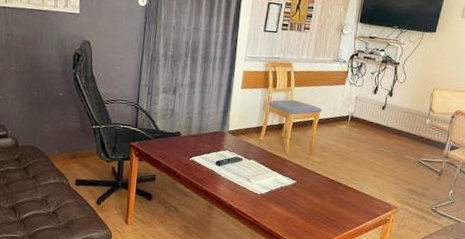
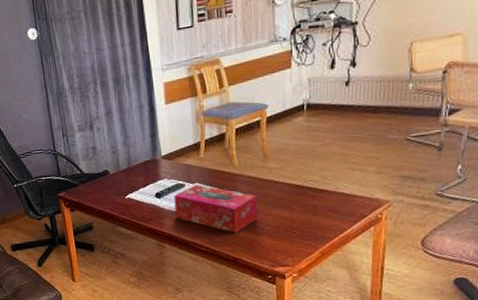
tissue box: none [229,161,299,209] -> present [174,184,258,233]

